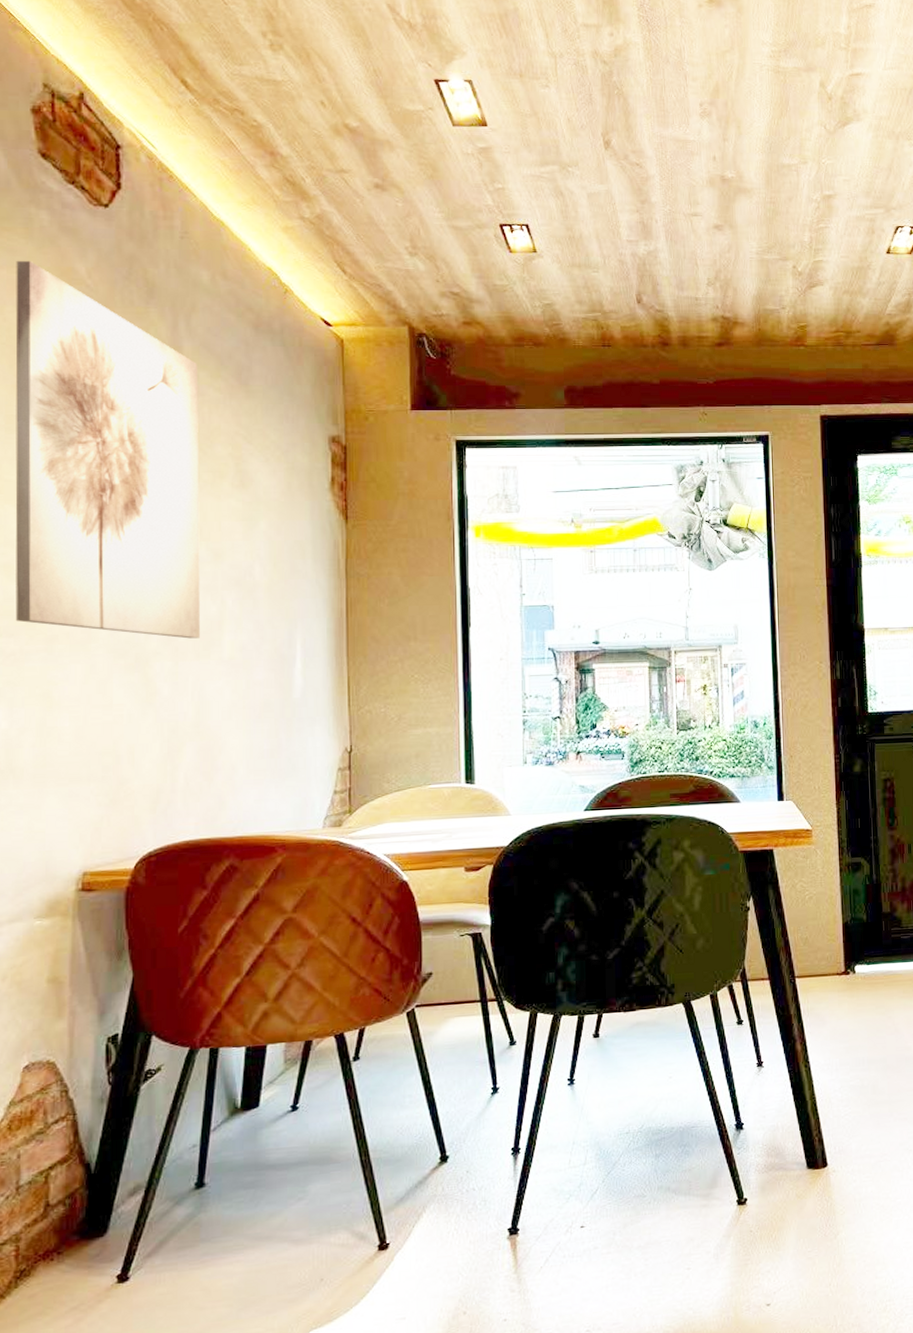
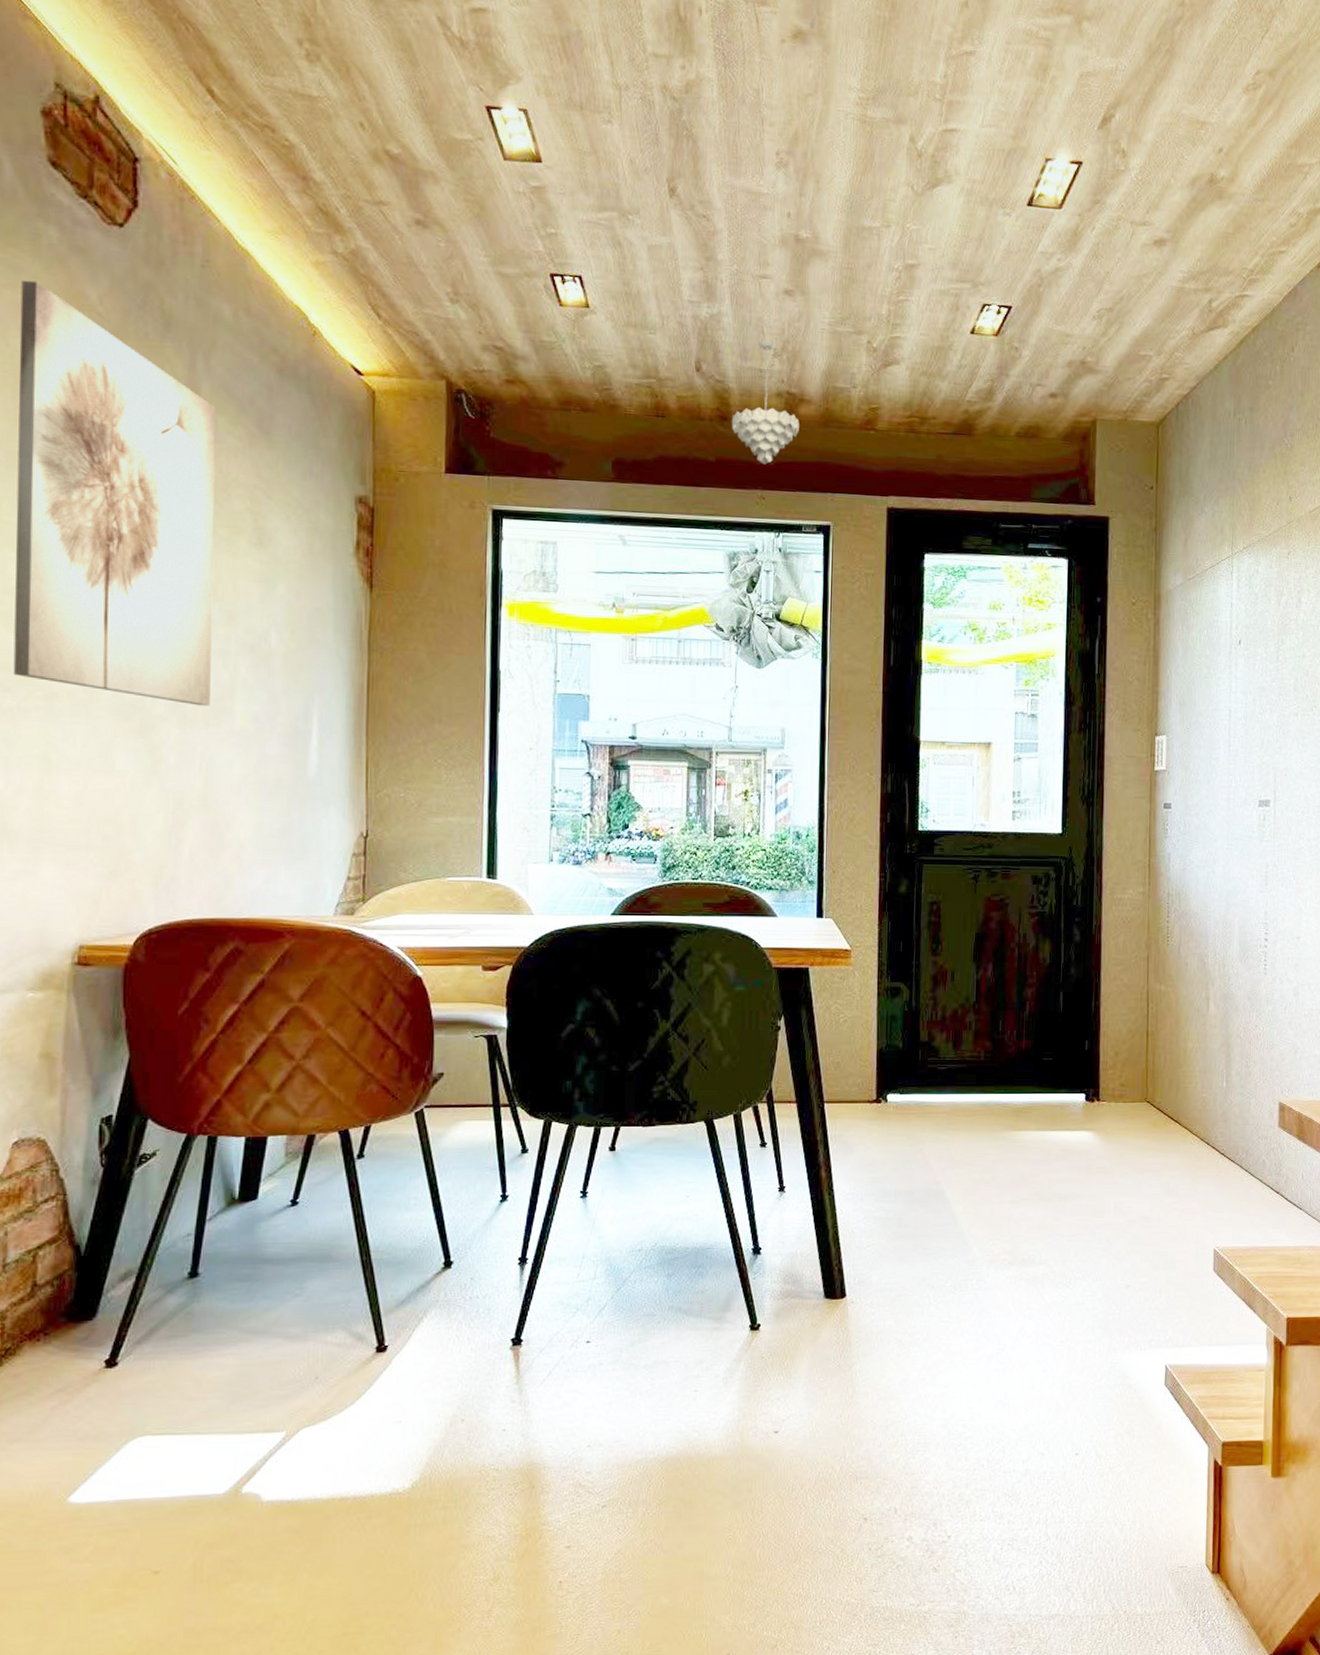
pendant light: none [672,271,735,384] -> present [731,340,799,465]

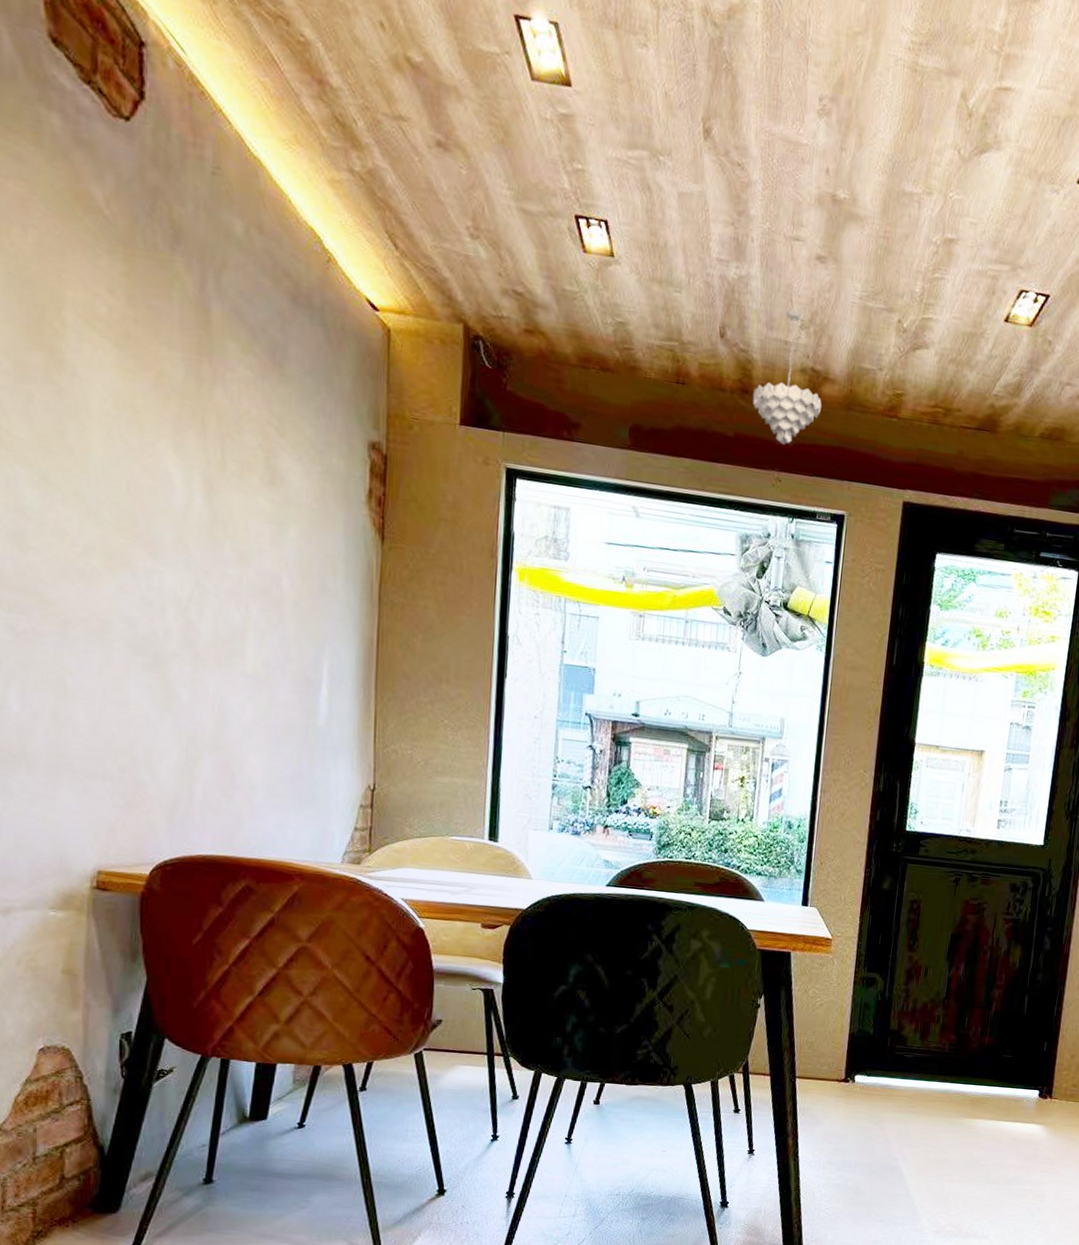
wall art: present [13,280,217,706] -> none [24,172,228,646]

